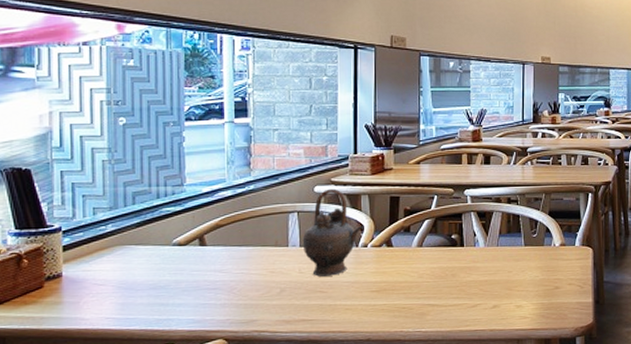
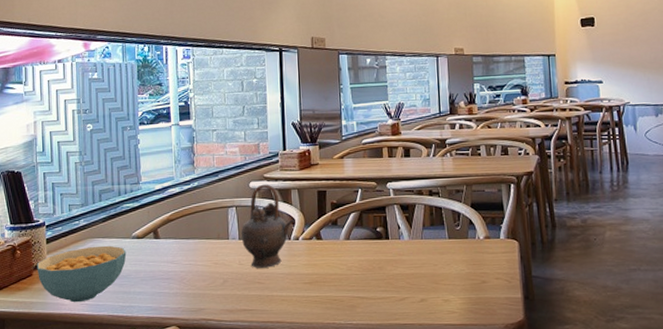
cereal bowl: none [49,253,165,317] -> present [36,245,127,303]

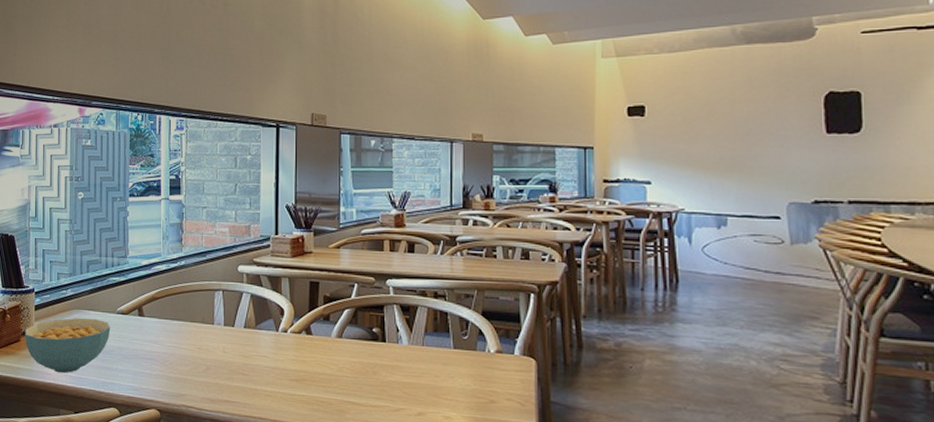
teapot: present [240,184,294,268] -> none [226,269,283,359]

